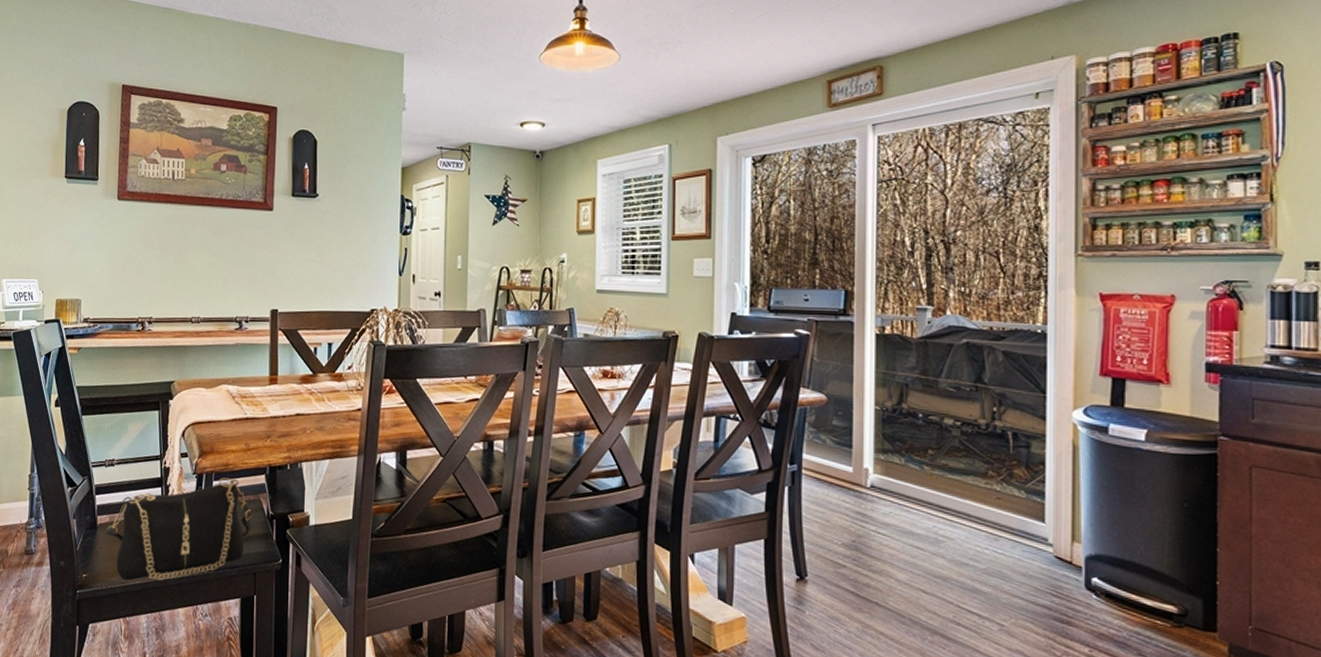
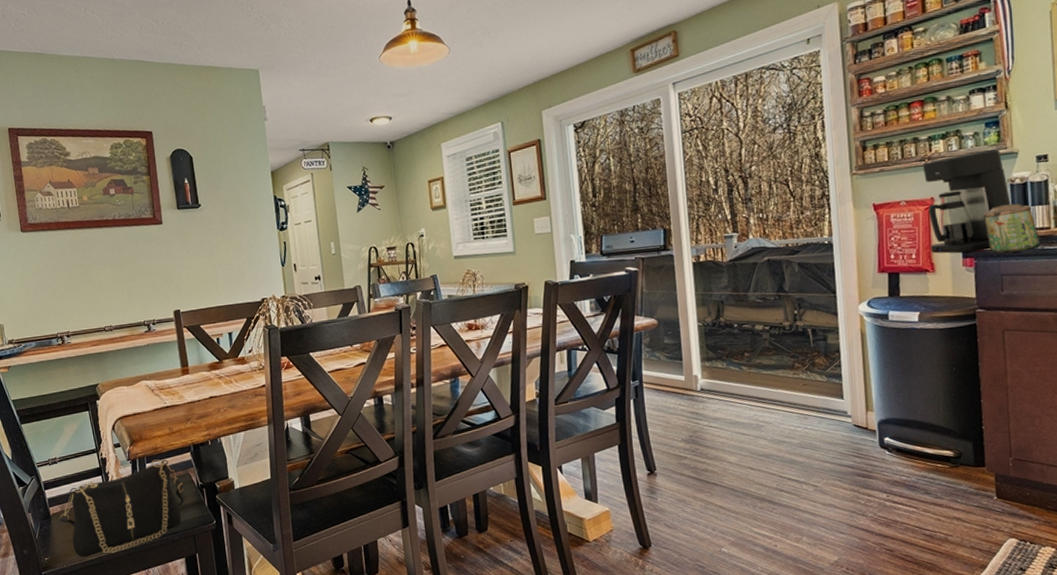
coffee maker: none [1164,246,1271,367] -> present [923,148,1011,254]
canister: none [1235,314,1305,374] -> present [984,203,1041,254]

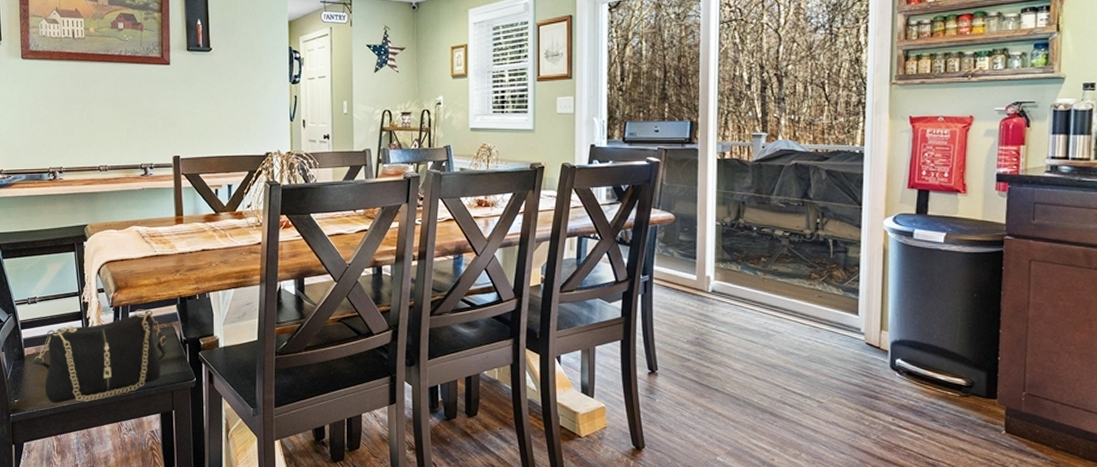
coffee maker: present [923,148,1011,254] -> none [964,71,1052,177]
canister: present [984,203,1041,254] -> none [1023,130,1078,181]

